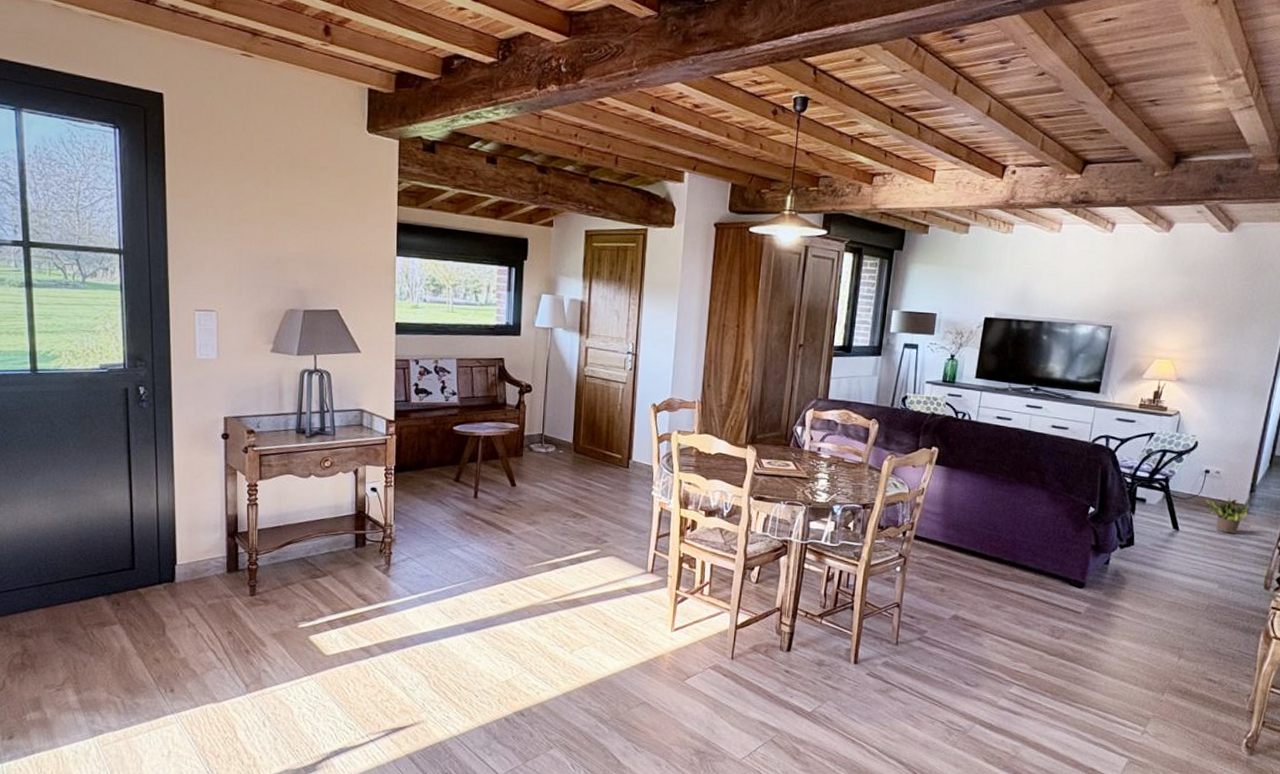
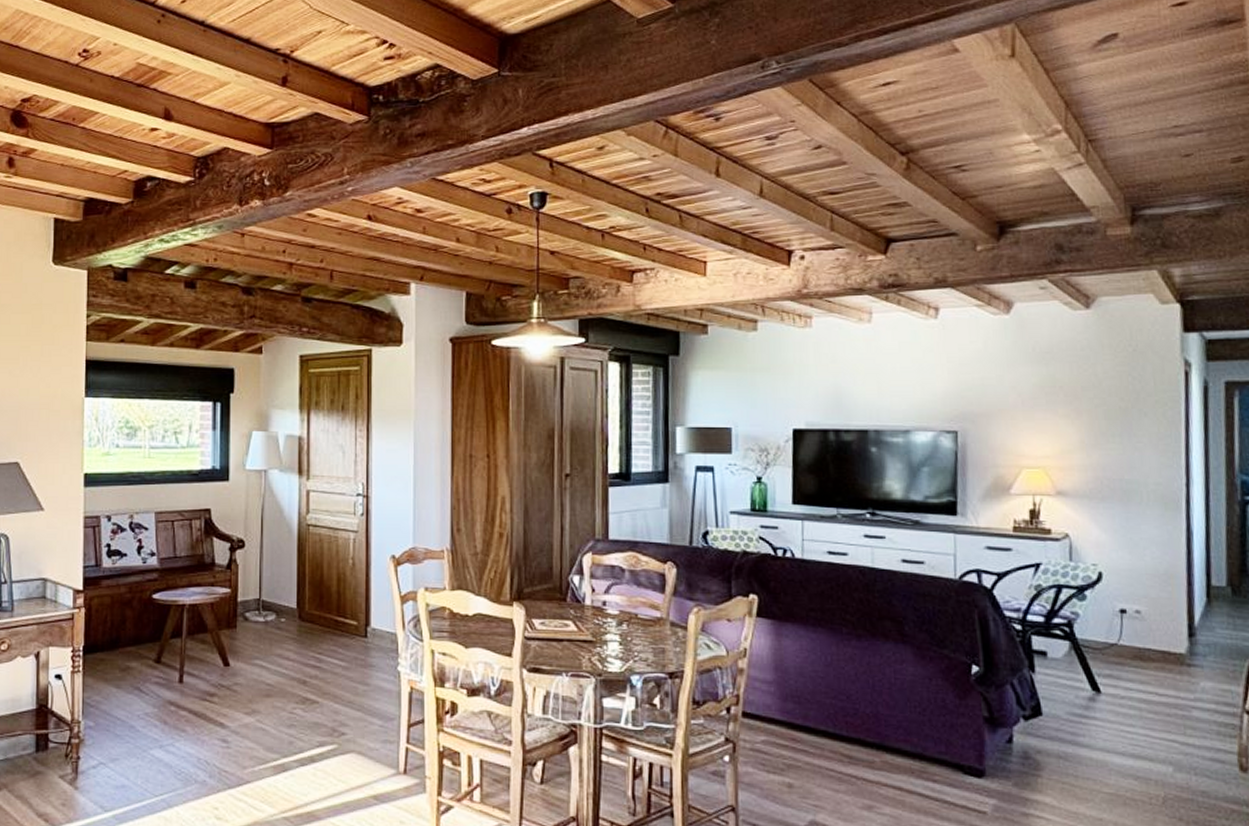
potted plant: present [1205,497,1250,534] -> none [1128,644,1194,695]

